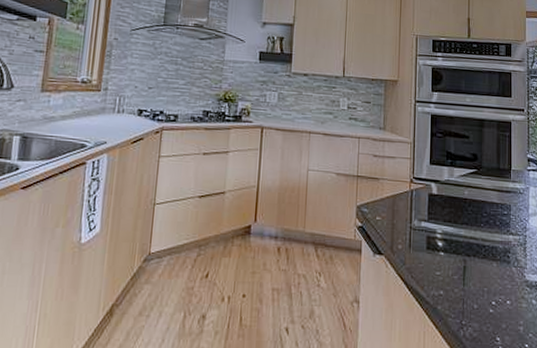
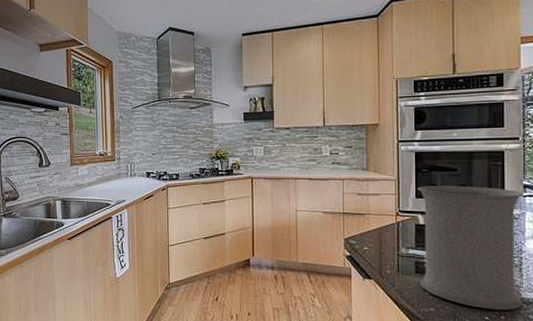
mug: none [431,152,528,294] -> present [418,185,524,310]

